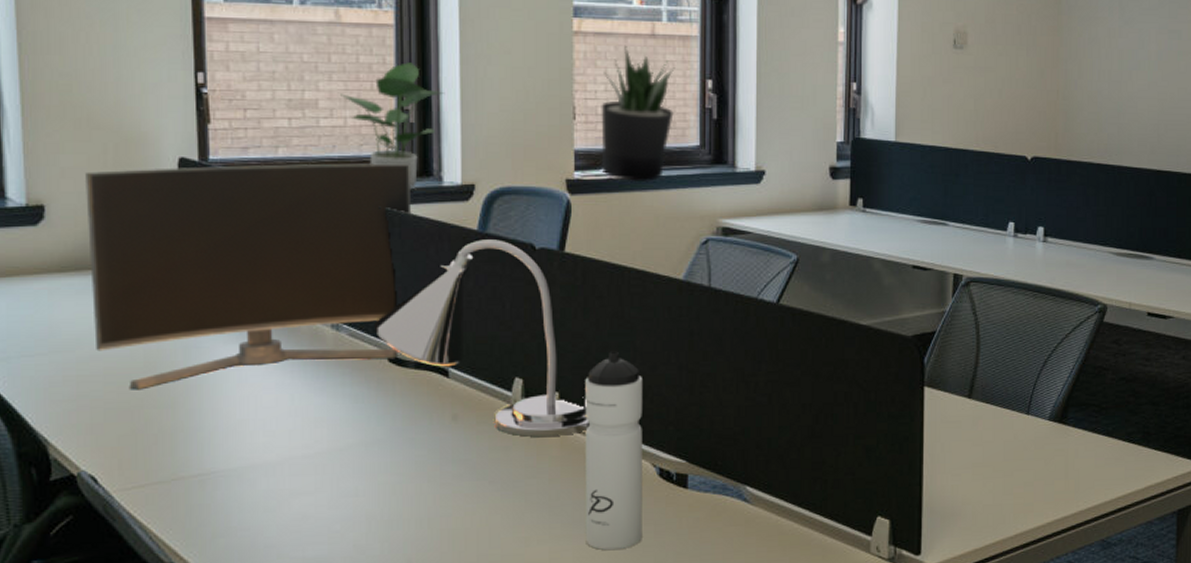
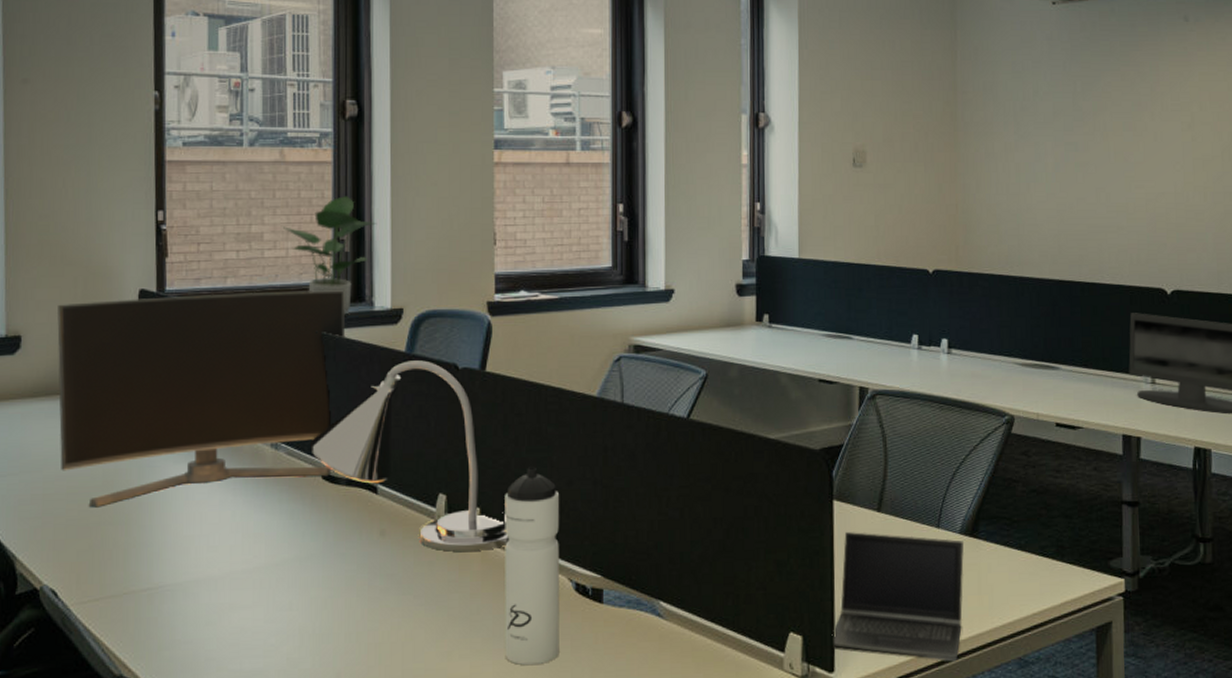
planter: present [601,45,675,183] -> none [519,173,588,304]
laptop computer: none [919,418,1053,544] -> present [832,532,965,662]

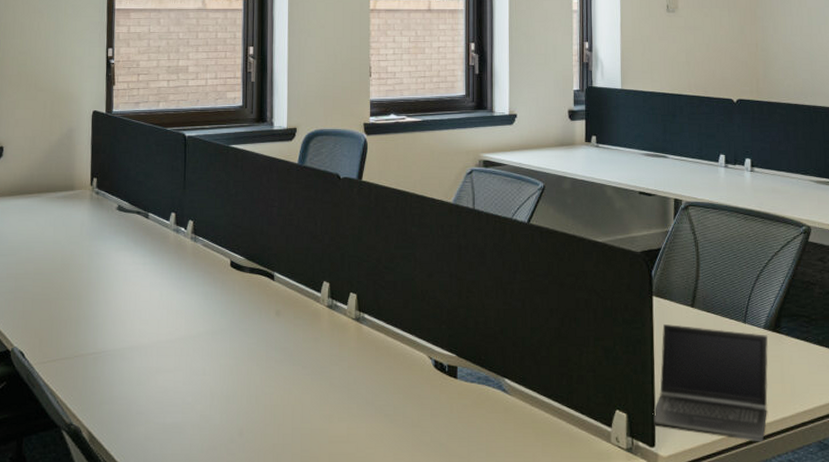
computer monitor: present [57,290,346,508] -> none [29,113,251,286]
potted plant: present [283,196,377,315] -> none [204,37,277,133]
table lamp: present [309,360,509,552] -> none [221,171,380,330]
water bottle: present [505,467,559,666] -> none [376,261,421,430]

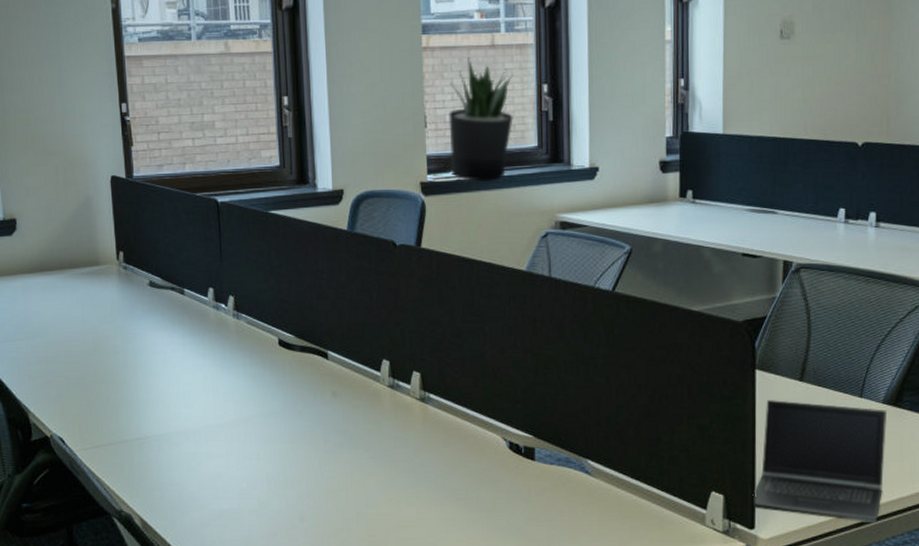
planter: none [390,18,446,125] -> present [448,56,514,183]

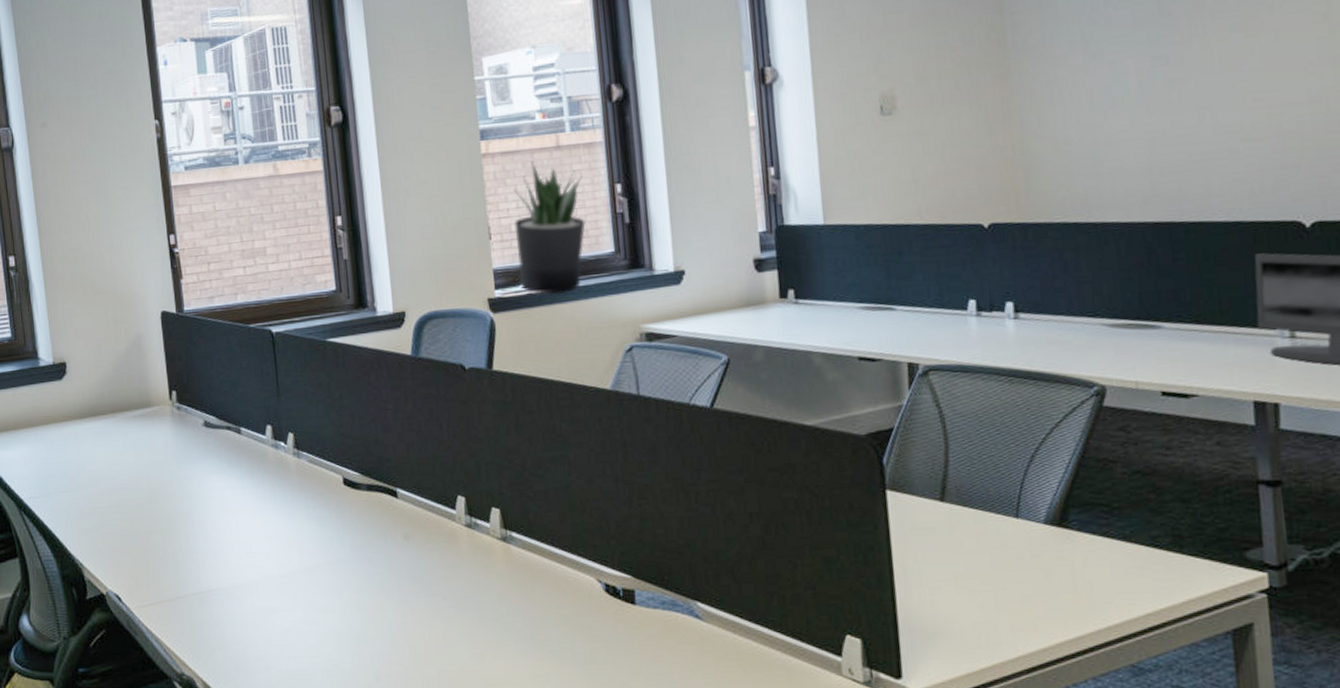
laptop computer: present [752,400,888,524] -> none [896,524,1056,669]

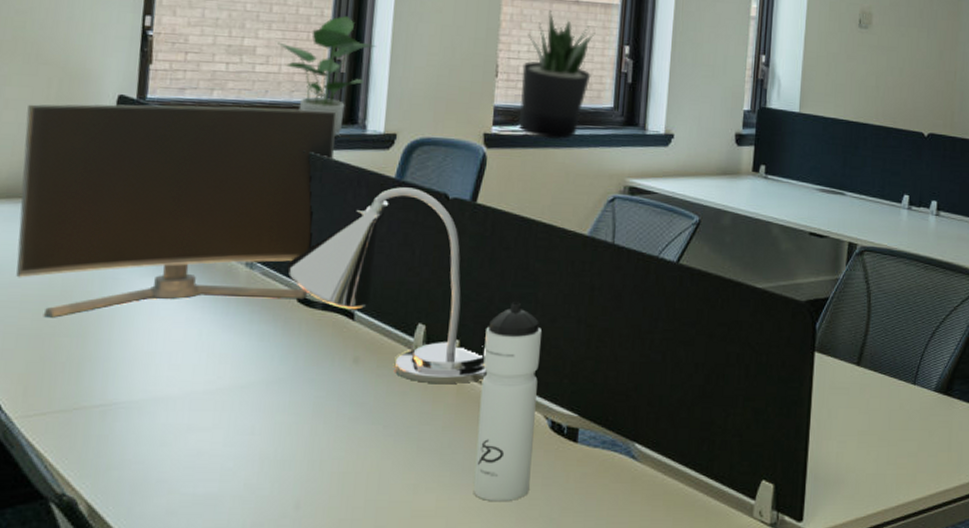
computer monitor: none [93,298,361,519] -> present [16,104,337,318]
potted plant: none [284,203,372,322] -> present [278,16,377,136]
table lamp: none [328,362,532,554] -> present [286,187,487,383]
water bottle: none [523,465,595,668] -> present [473,302,541,502]

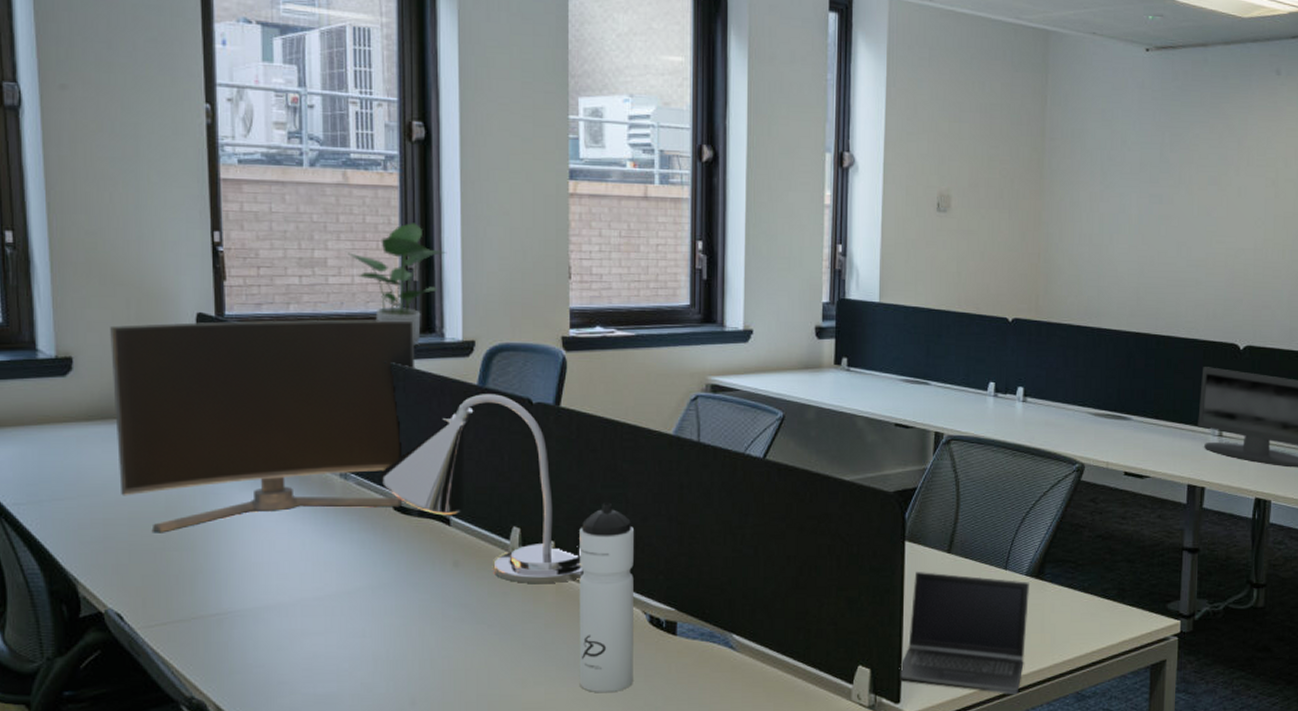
planter: present [518,9,595,140] -> none [595,207,667,341]
laptop computer: none [802,384,939,516] -> present [899,572,1030,695]

